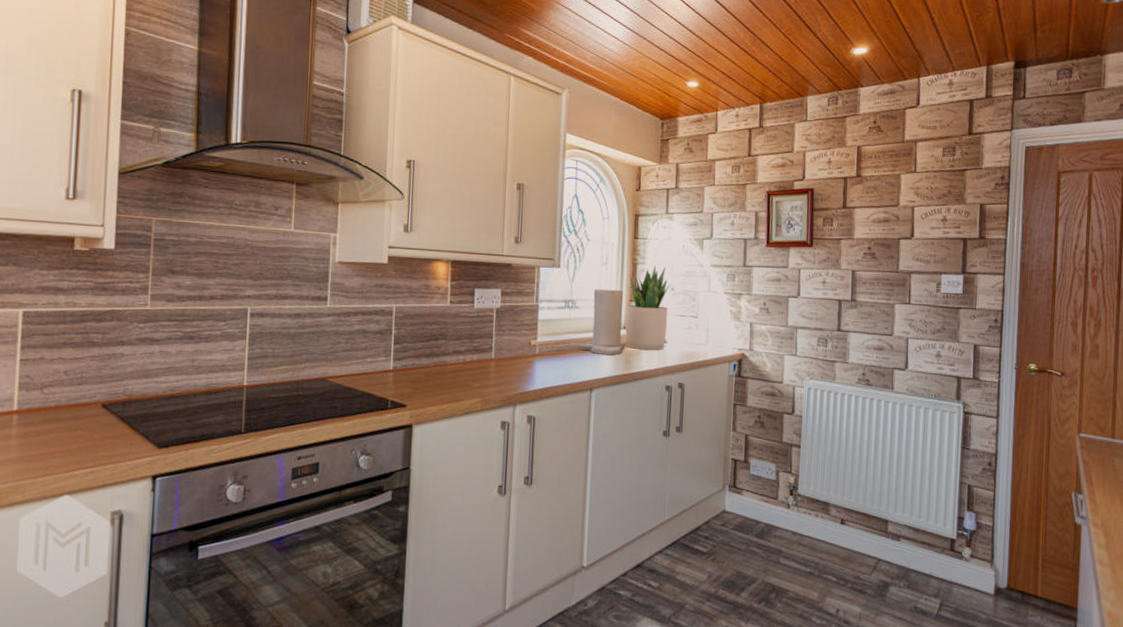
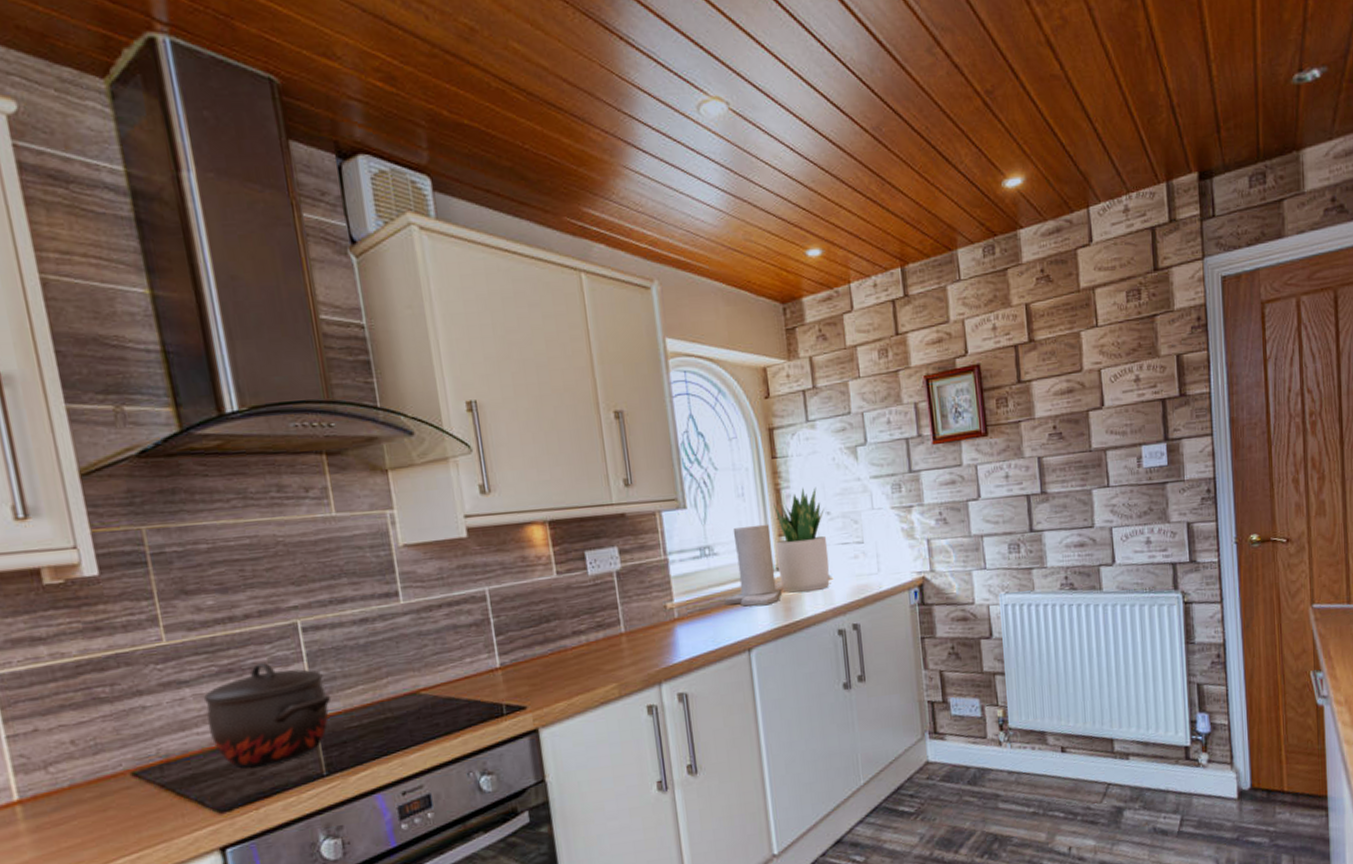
cooking pot: none [165,335,261,416] -> present [203,663,332,767]

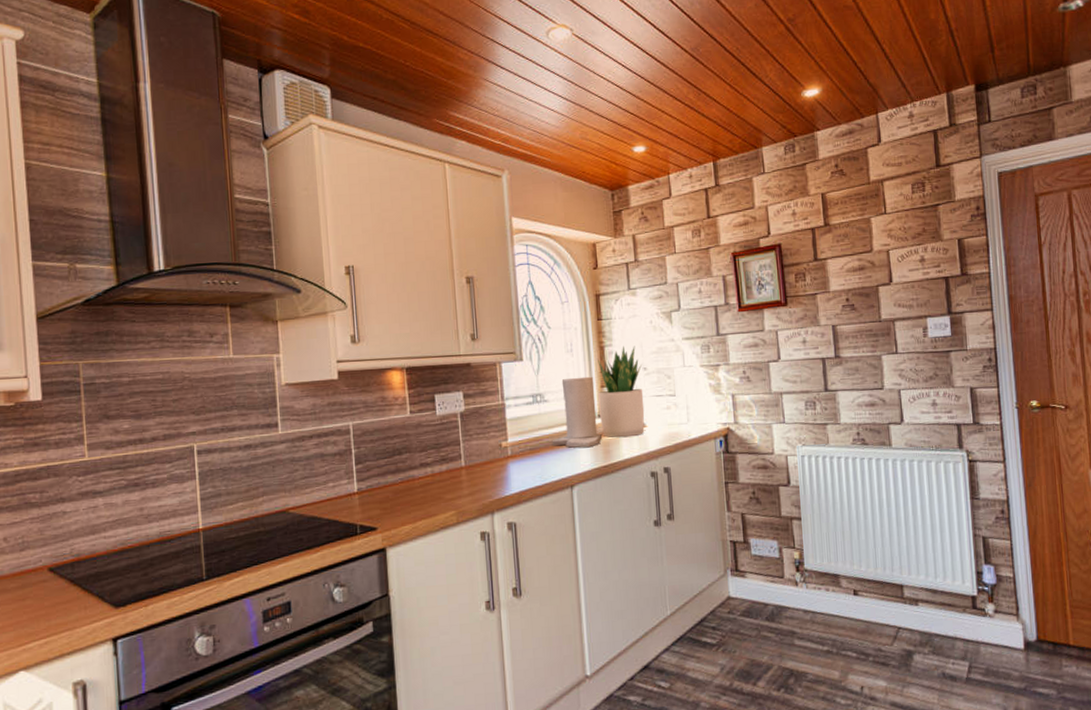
cooking pot: present [203,663,332,767] -> none [112,479,216,568]

